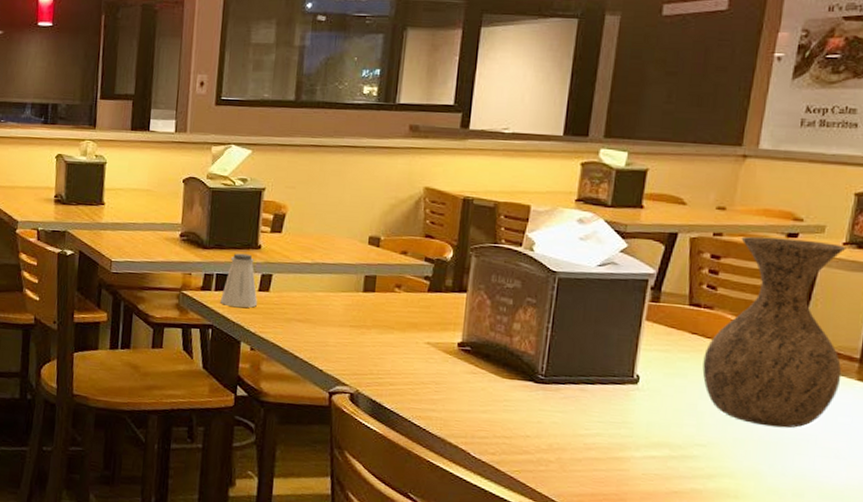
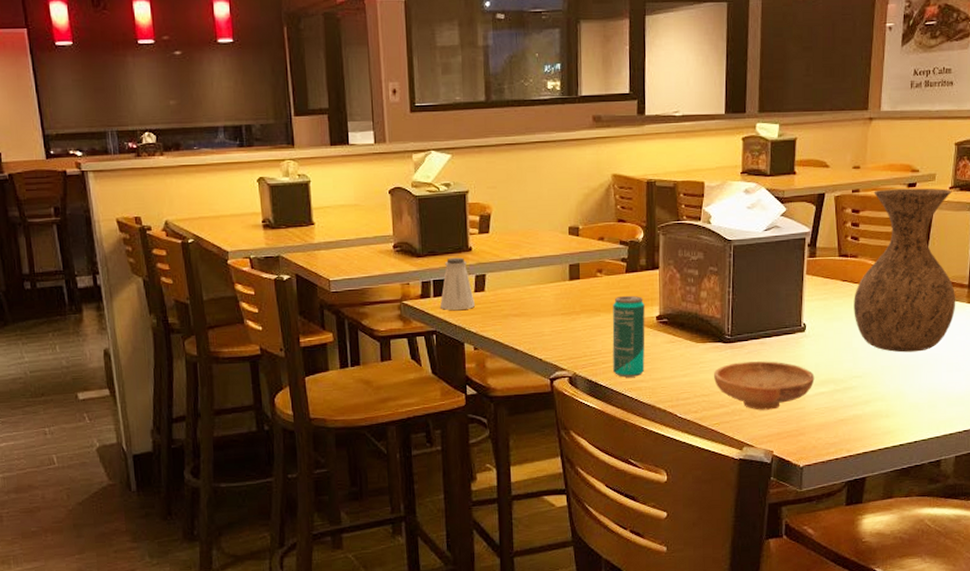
beverage can: none [401,315,446,405] -> present [612,295,645,378]
bowl: none [518,406,645,467] -> present [713,361,815,410]

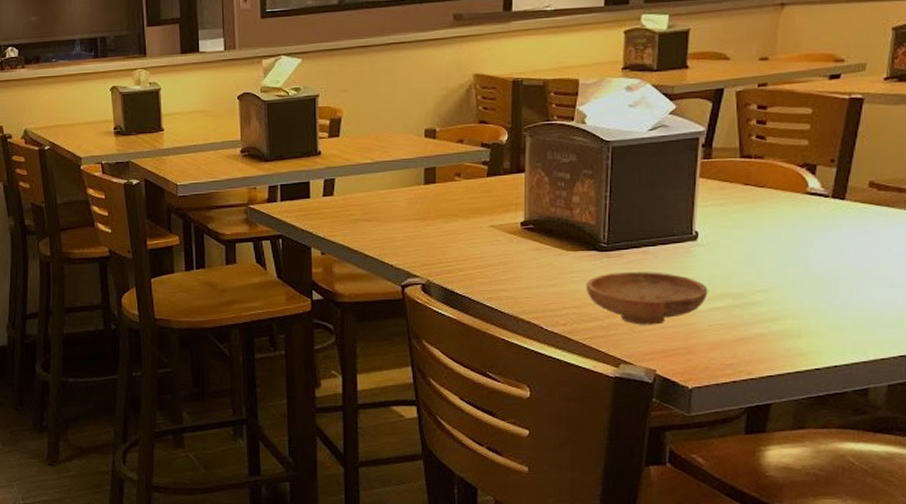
saltshaker: present [439,257,475,310] -> none [286,161,323,214]
beverage can: present [612,295,645,378] -> none [471,200,508,286]
vase: present [854,188,956,353] -> none [758,79,892,265]

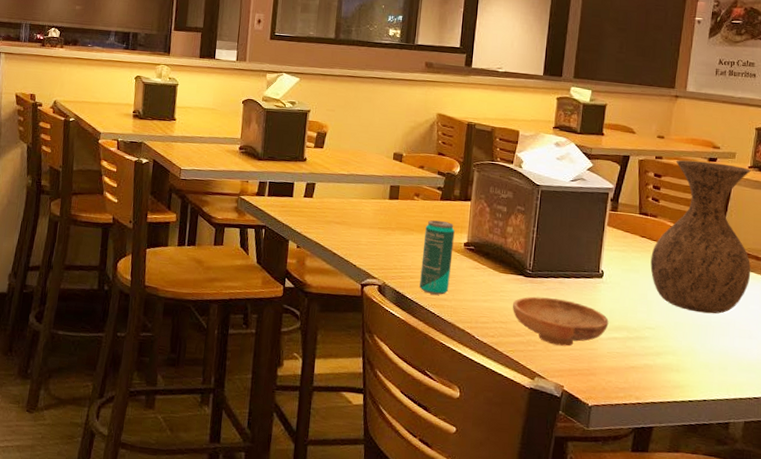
beverage can: none [471,200,508,286] -> present [419,220,455,295]
vase: none [758,79,892,265] -> present [650,159,751,314]

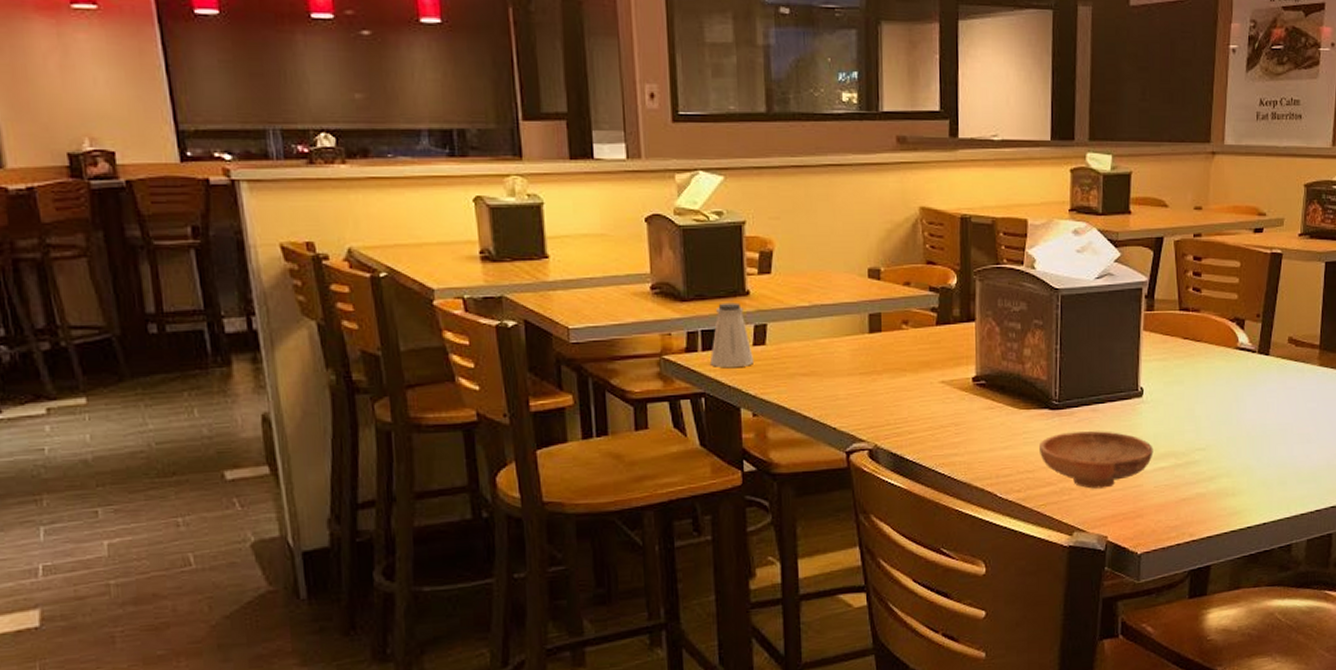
saltshaker: none [271,164,303,211] -> present [709,302,753,367]
beverage can: present [419,220,455,295] -> none [920,352,960,450]
vase: present [650,159,751,314] -> none [1196,234,1307,422]

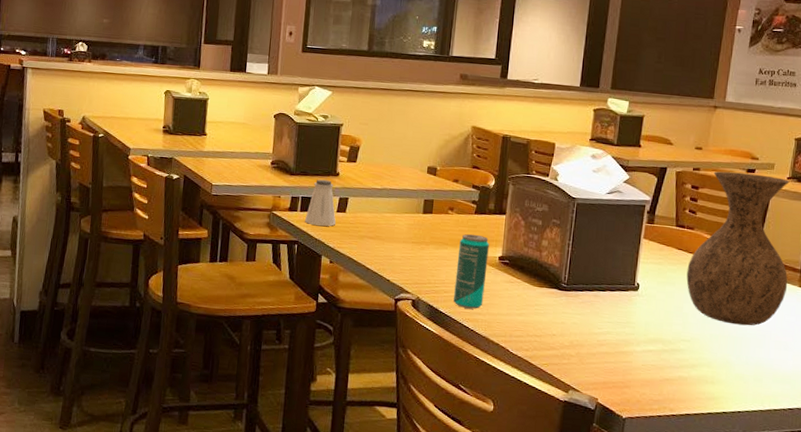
beverage can: none [920,352,960,450] -> present [453,234,489,309]
bowl: present [1038,431,1153,489] -> none [546,309,644,359]
vase: none [1196,234,1307,422] -> present [686,171,790,326]

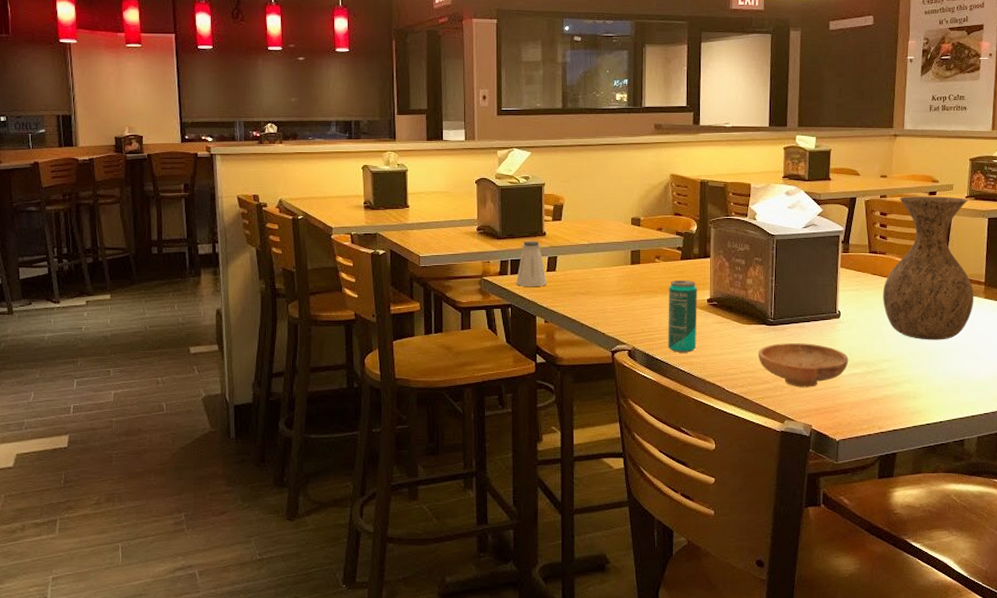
bowl: none [546,309,644,359] -> present [757,343,849,387]

